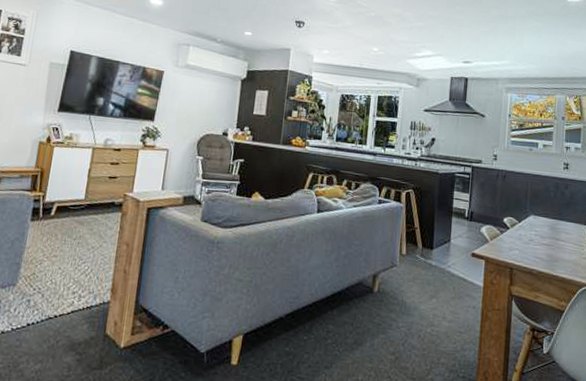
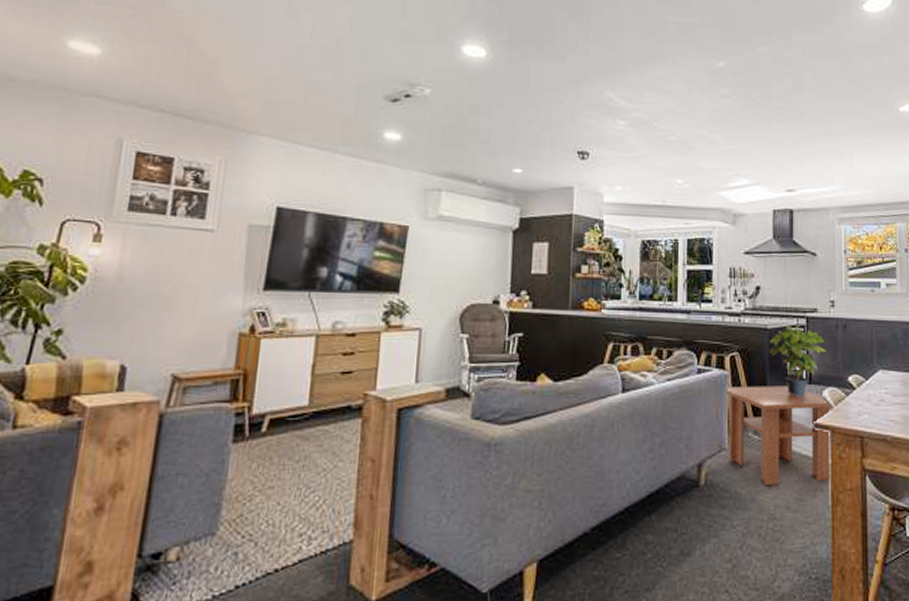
coffee table: none [398,216,488,300] -> present [724,385,832,485]
potted plant: none [438,171,487,230] -> present [769,324,827,396]

